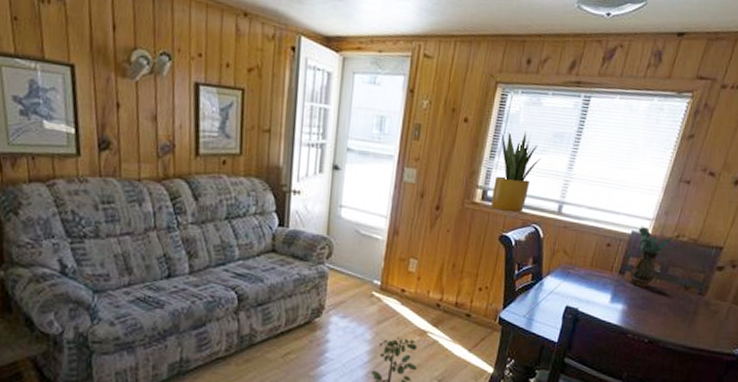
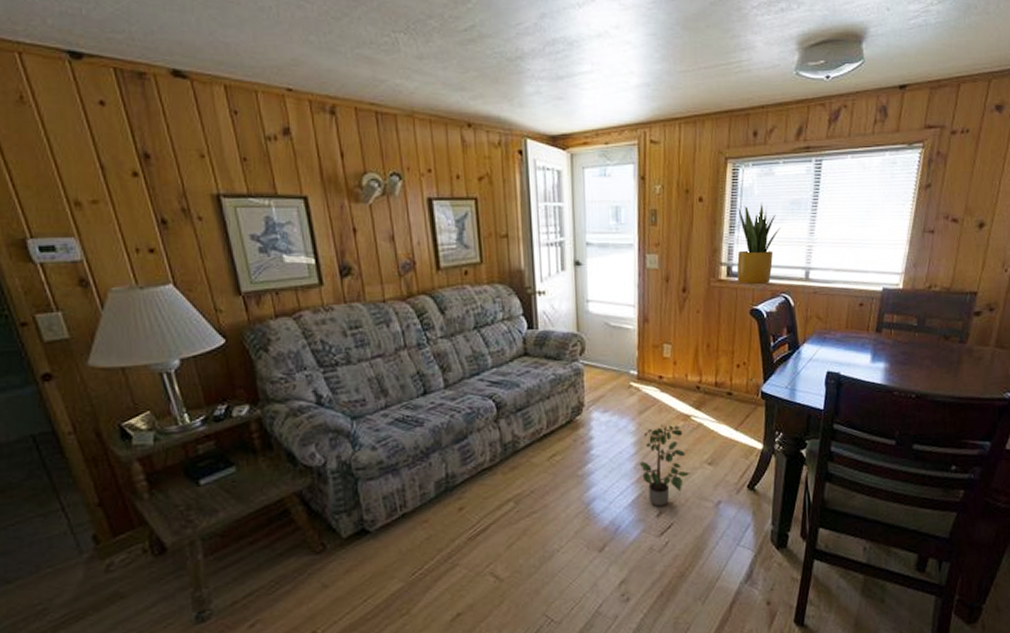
vase: present [629,224,671,287] -> none [887,280,924,343]

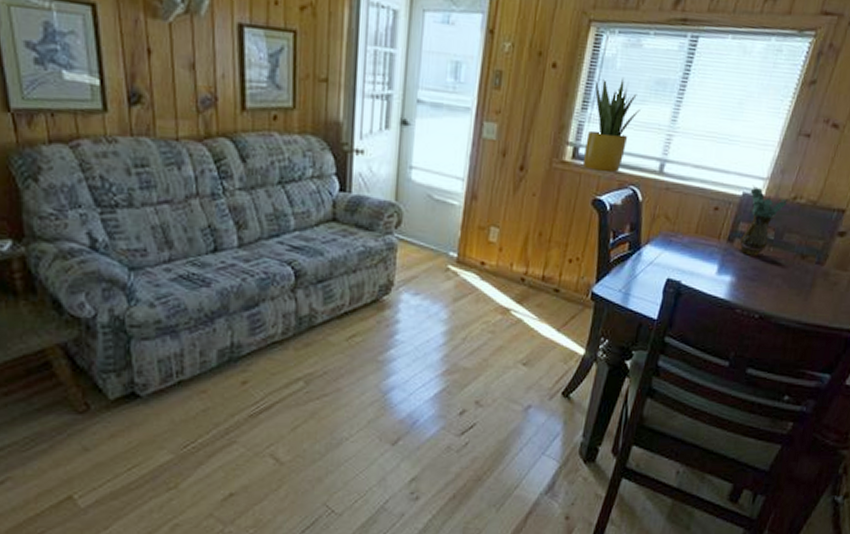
potted plant: present [640,424,690,507] -> none [448,315,502,404]
vase: none [887,280,924,343] -> present [739,184,788,256]

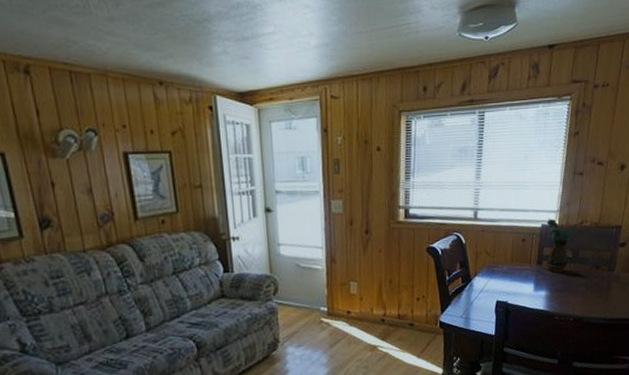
planter: present [582,78,640,173] -> none [412,151,451,226]

